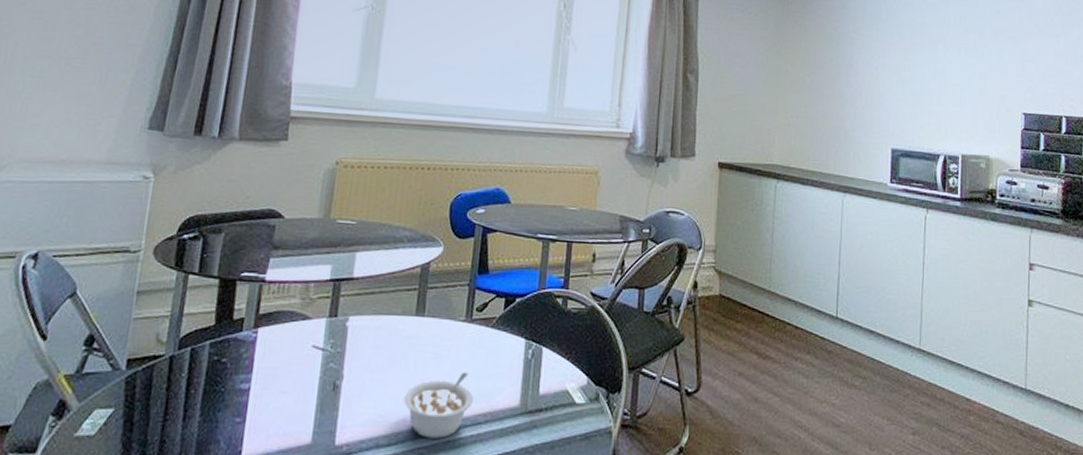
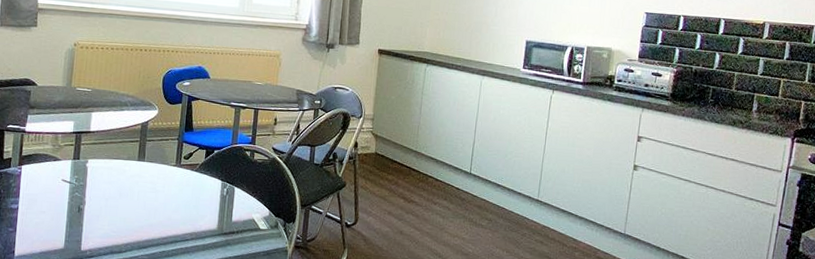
legume: present [404,371,474,439] -> none [130,202,182,250]

